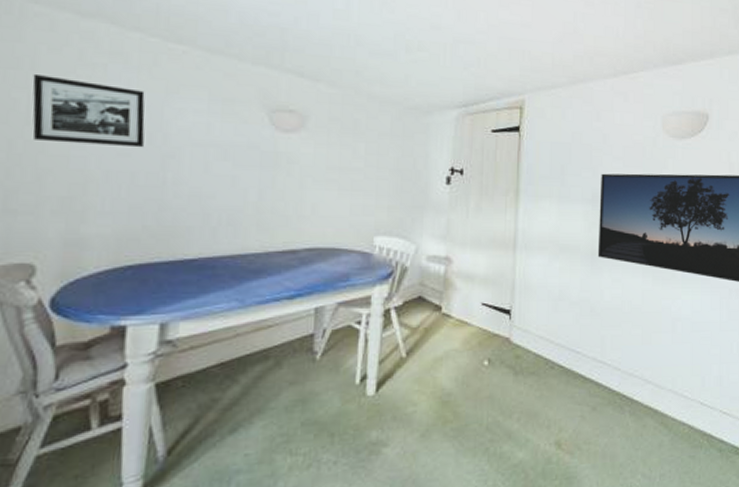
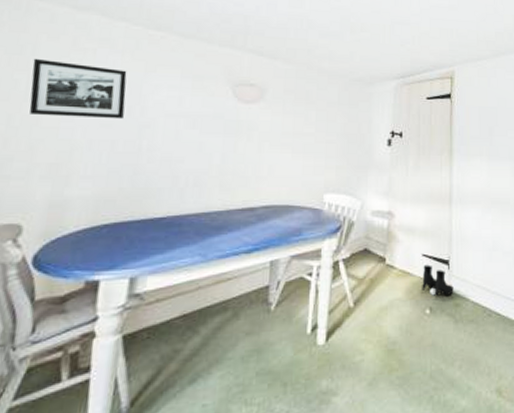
boots: none [480,314,515,348] -> present [422,264,454,297]

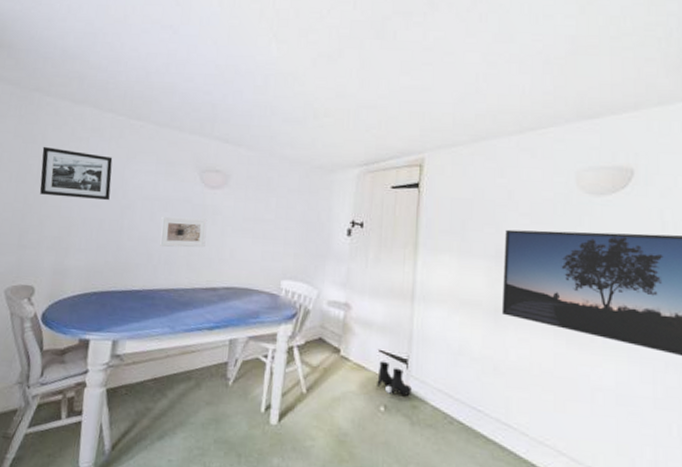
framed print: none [187,134,242,168] -> present [160,216,207,248]

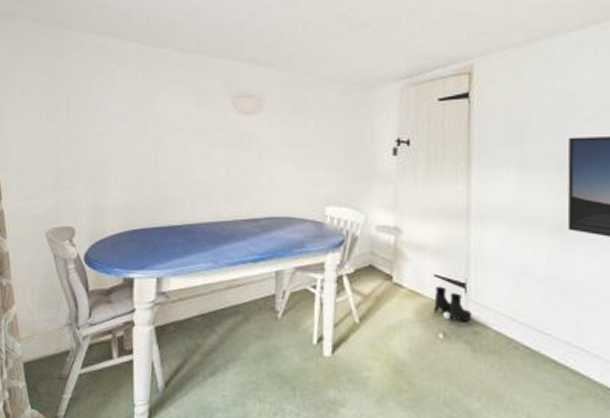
picture frame: present [40,146,113,201] -> none [69,82,142,135]
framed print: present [160,216,207,248] -> none [196,147,244,180]

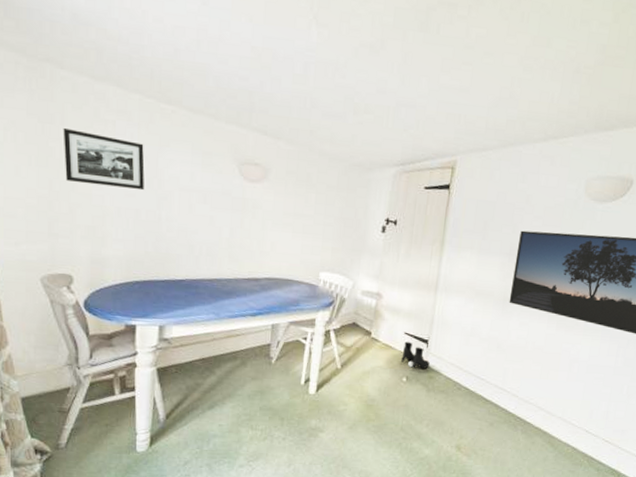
picture frame: none [69,82,142,135] -> present [63,127,145,191]

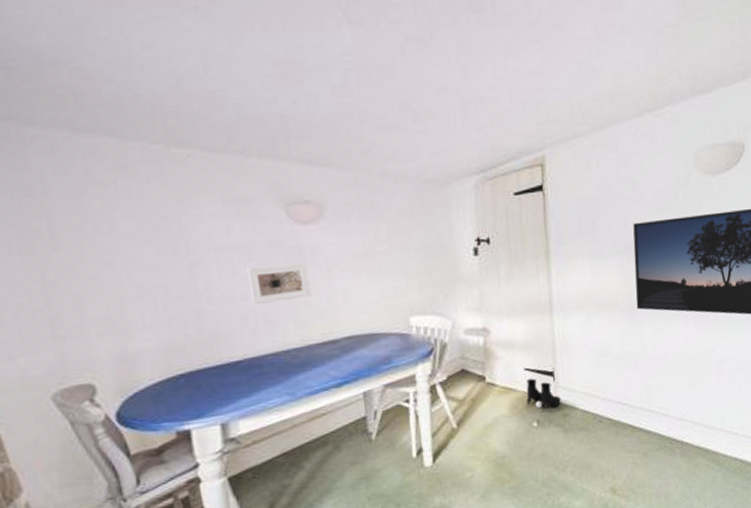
picture frame: present [63,127,145,191] -> none [47,199,169,266]
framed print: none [200,208,248,240] -> present [247,262,311,306]

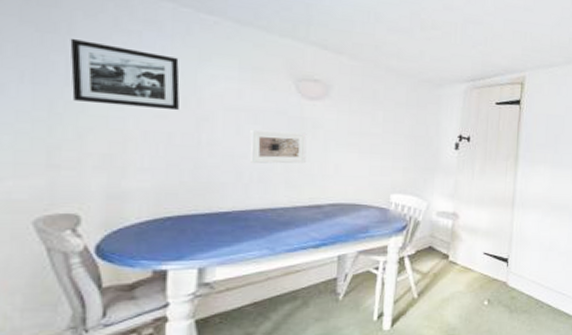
picture frame: none [47,199,169,266] -> present [70,38,180,111]
boots: present [526,378,561,410] -> none [482,262,511,291]

